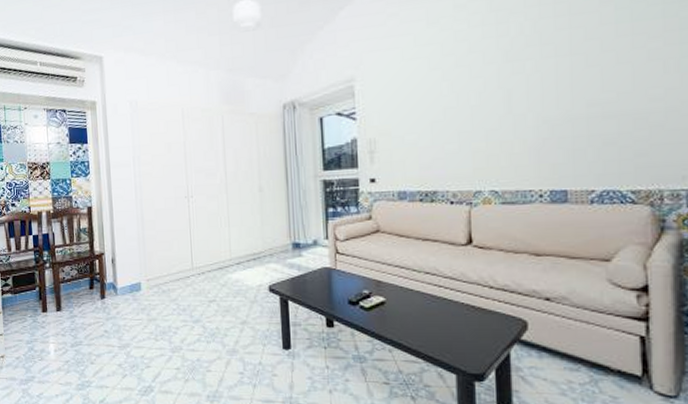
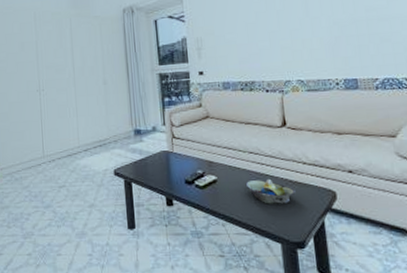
decorative bowl: none [418,303,478,331] -> present [245,178,296,204]

